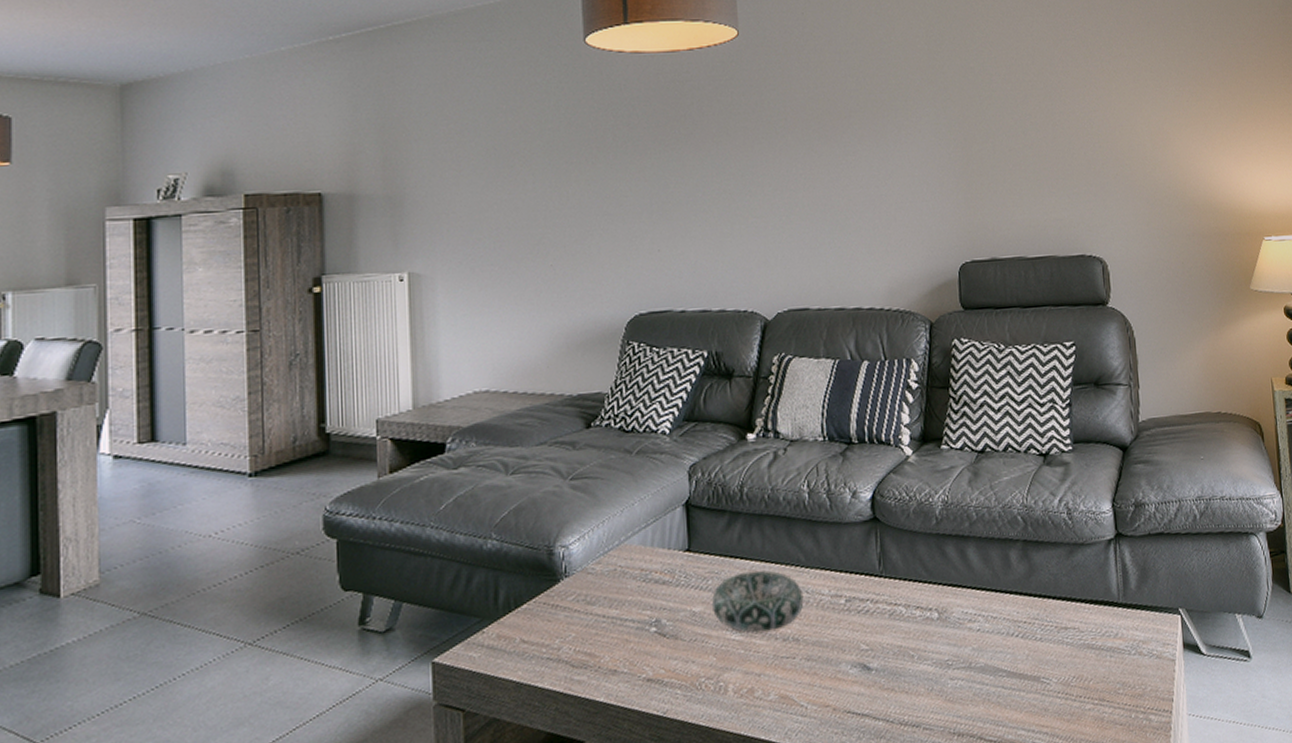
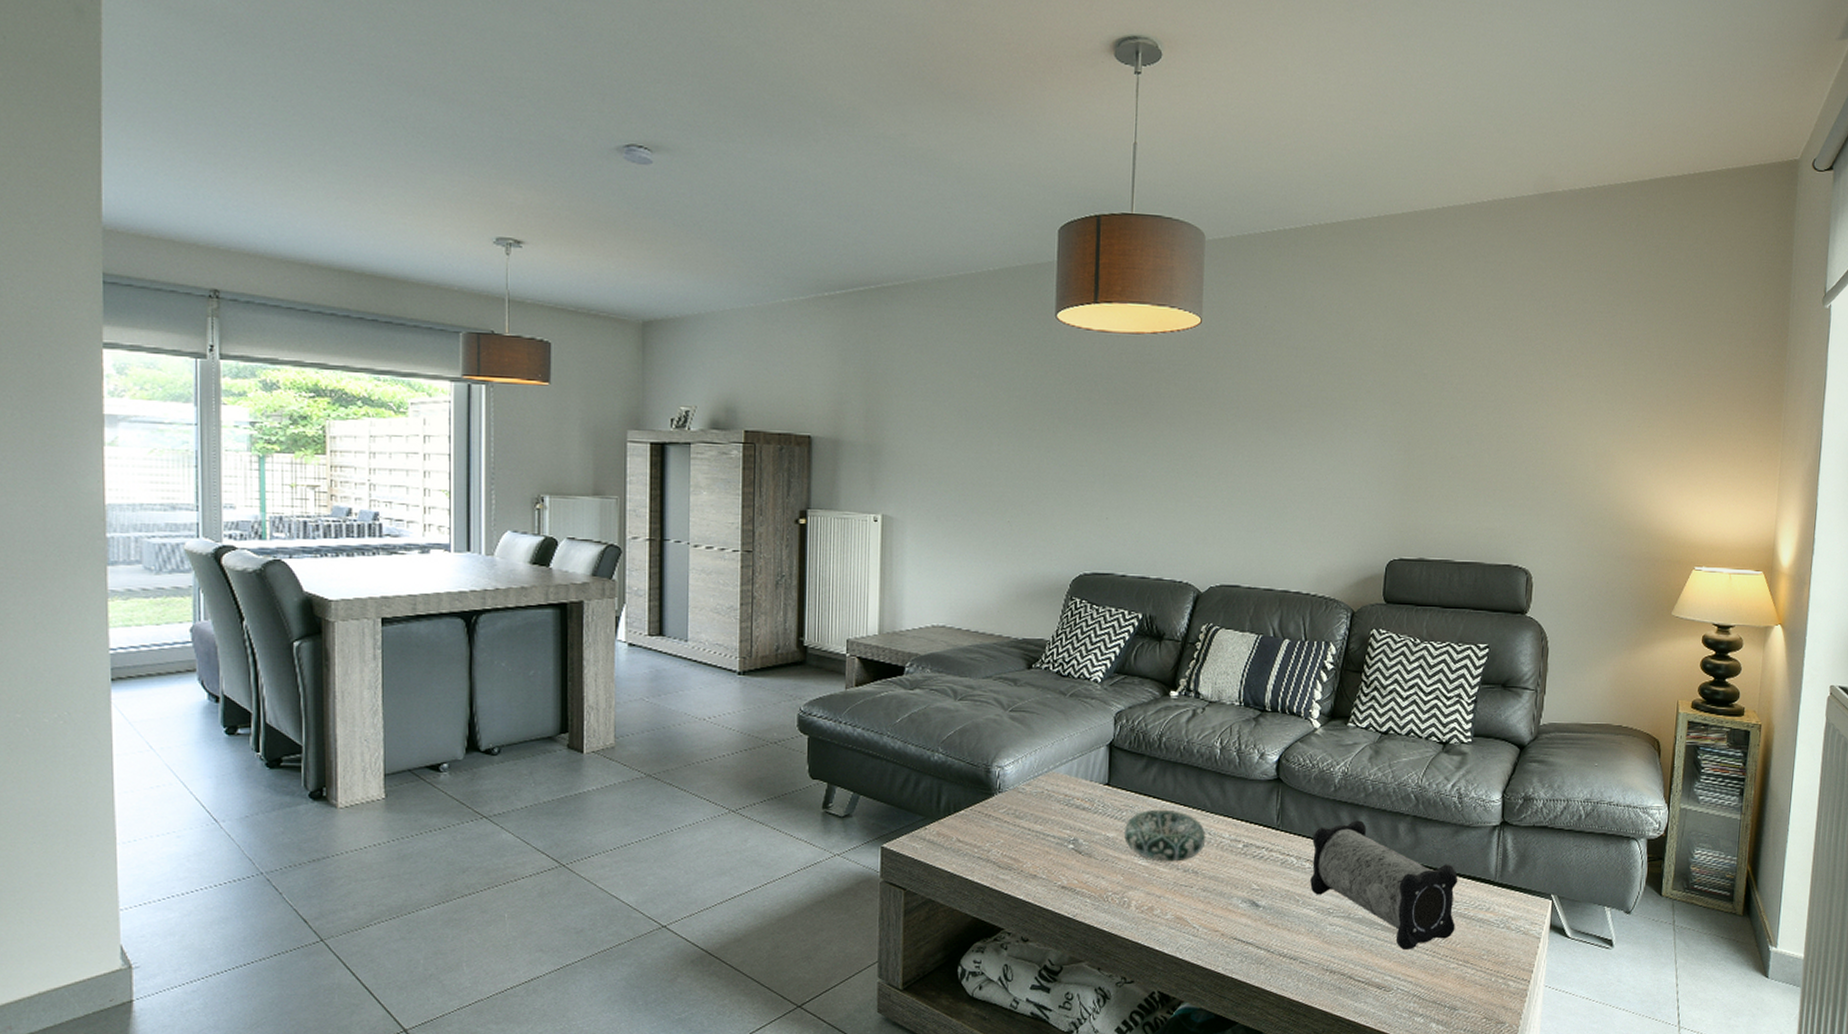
speaker: none [919,553,1085,696] -> present [1310,820,1458,949]

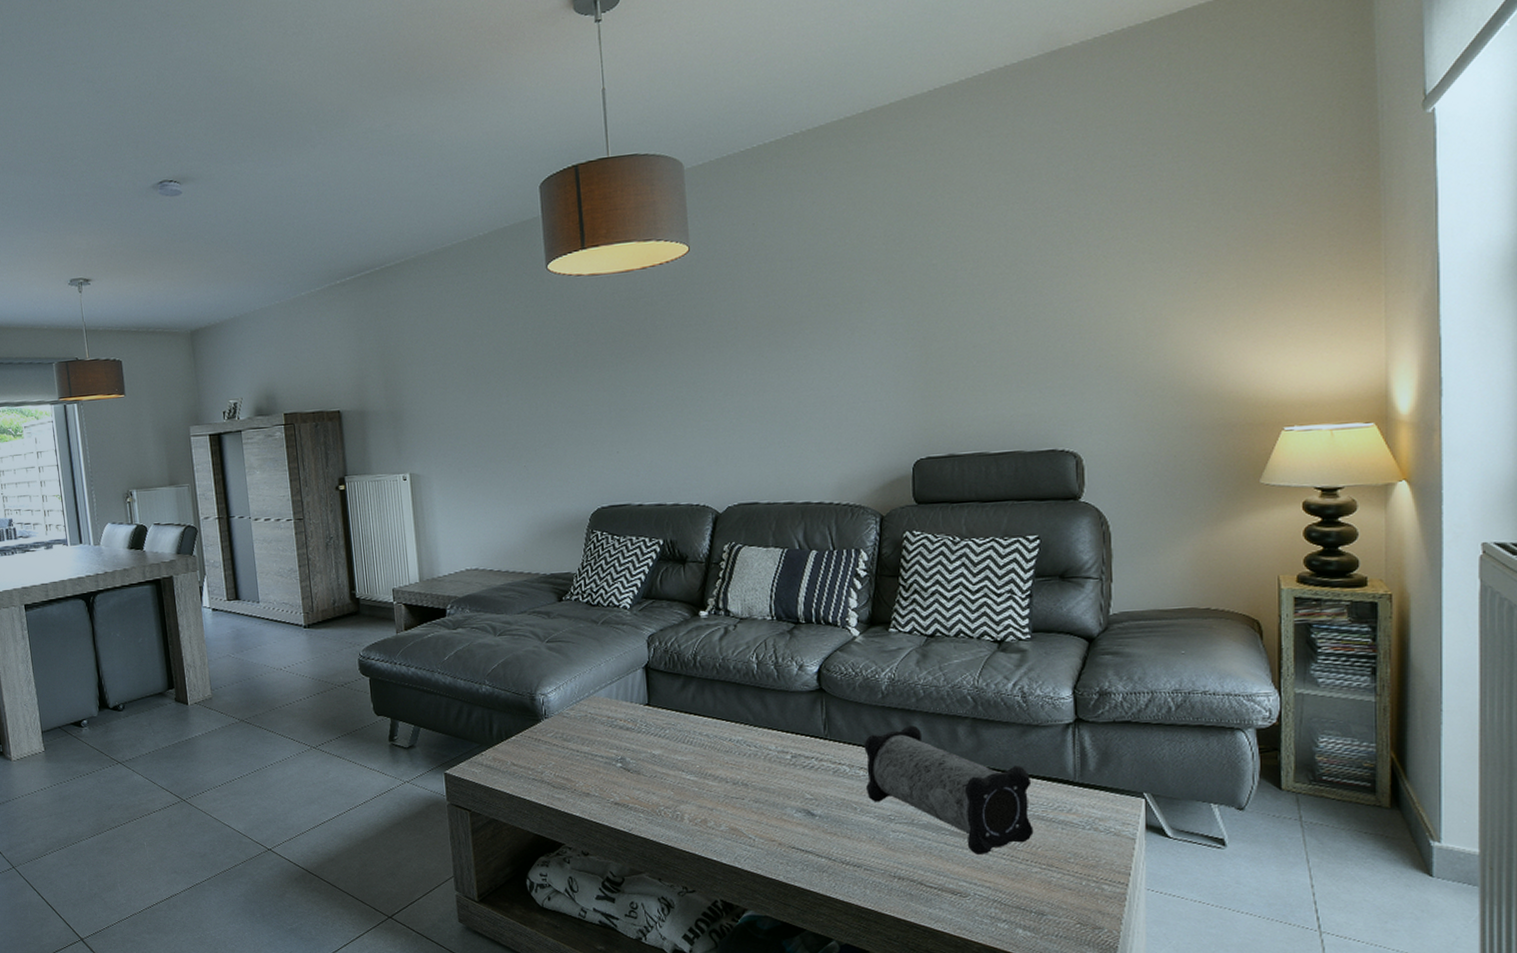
decorative bowl: present [1124,809,1206,862] -> none [669,725,752,776]

